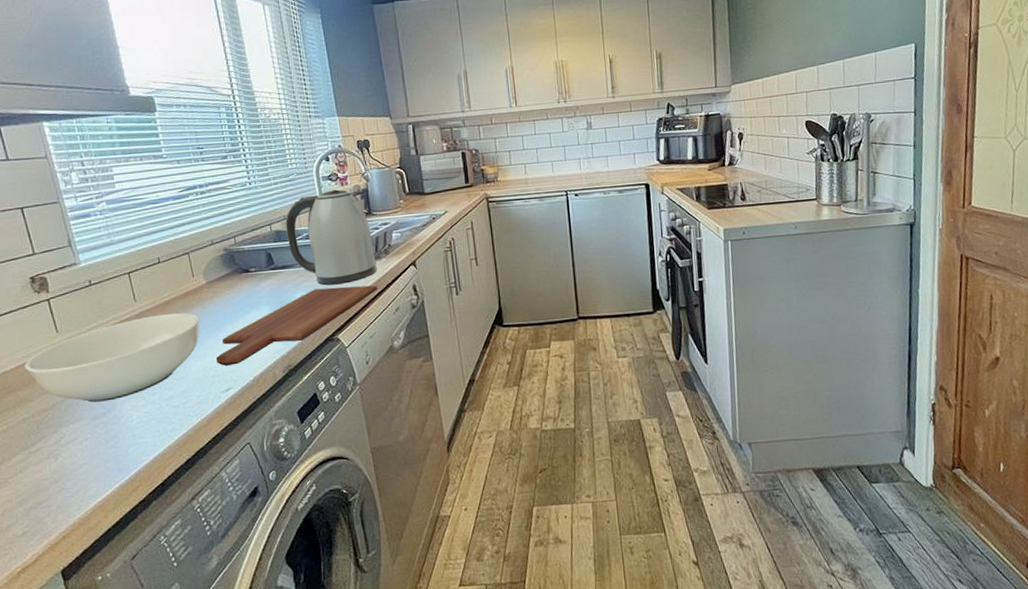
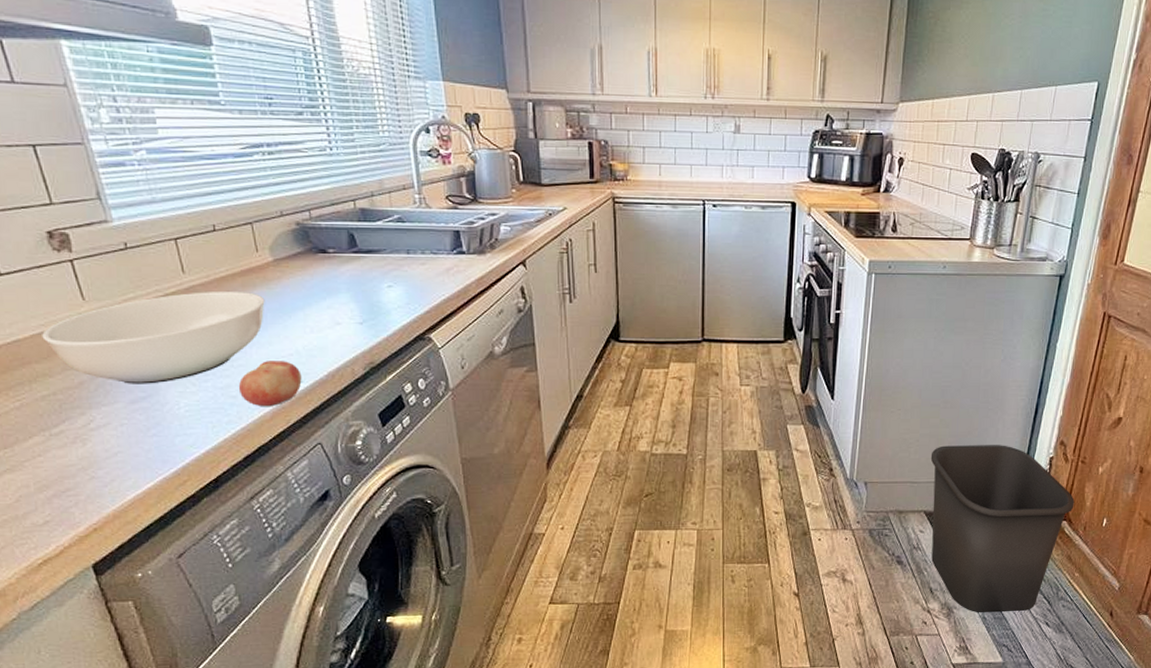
fruit: none [180,370,232,413] -> present [238,361,302,406]
cutting board: present [216,285,378,366] -> none [284,280,480,357]
kettle: present [285,189,377,286] -> none [373,168,480,278]
waste bin: none [810,395,966,573] -> present [930,445,1075,613]

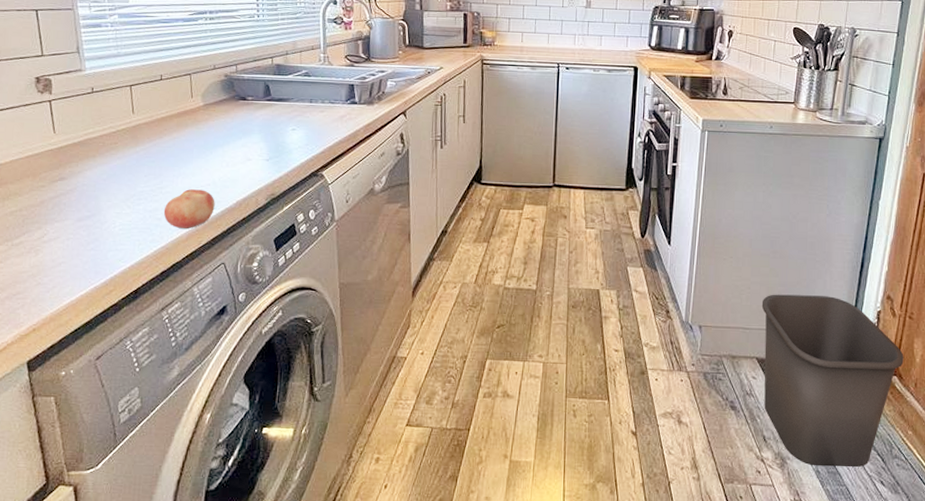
bowl: present [42,292,265,384] -> none [19,129,193,205]

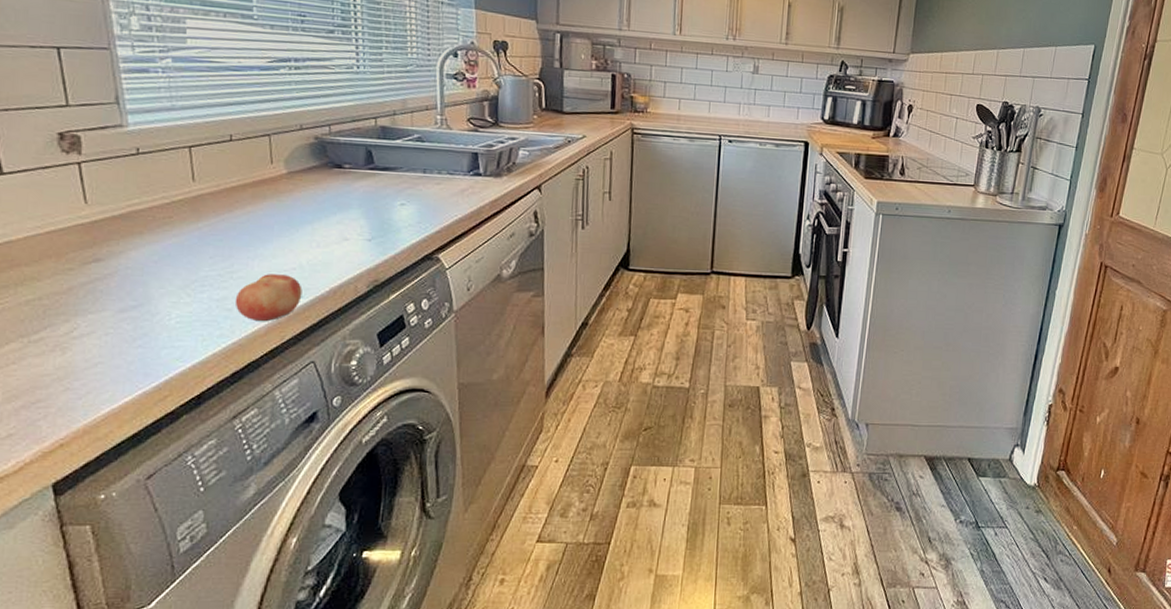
waste bin: present [761,294,904,467] -> none [930,389,1073,566]

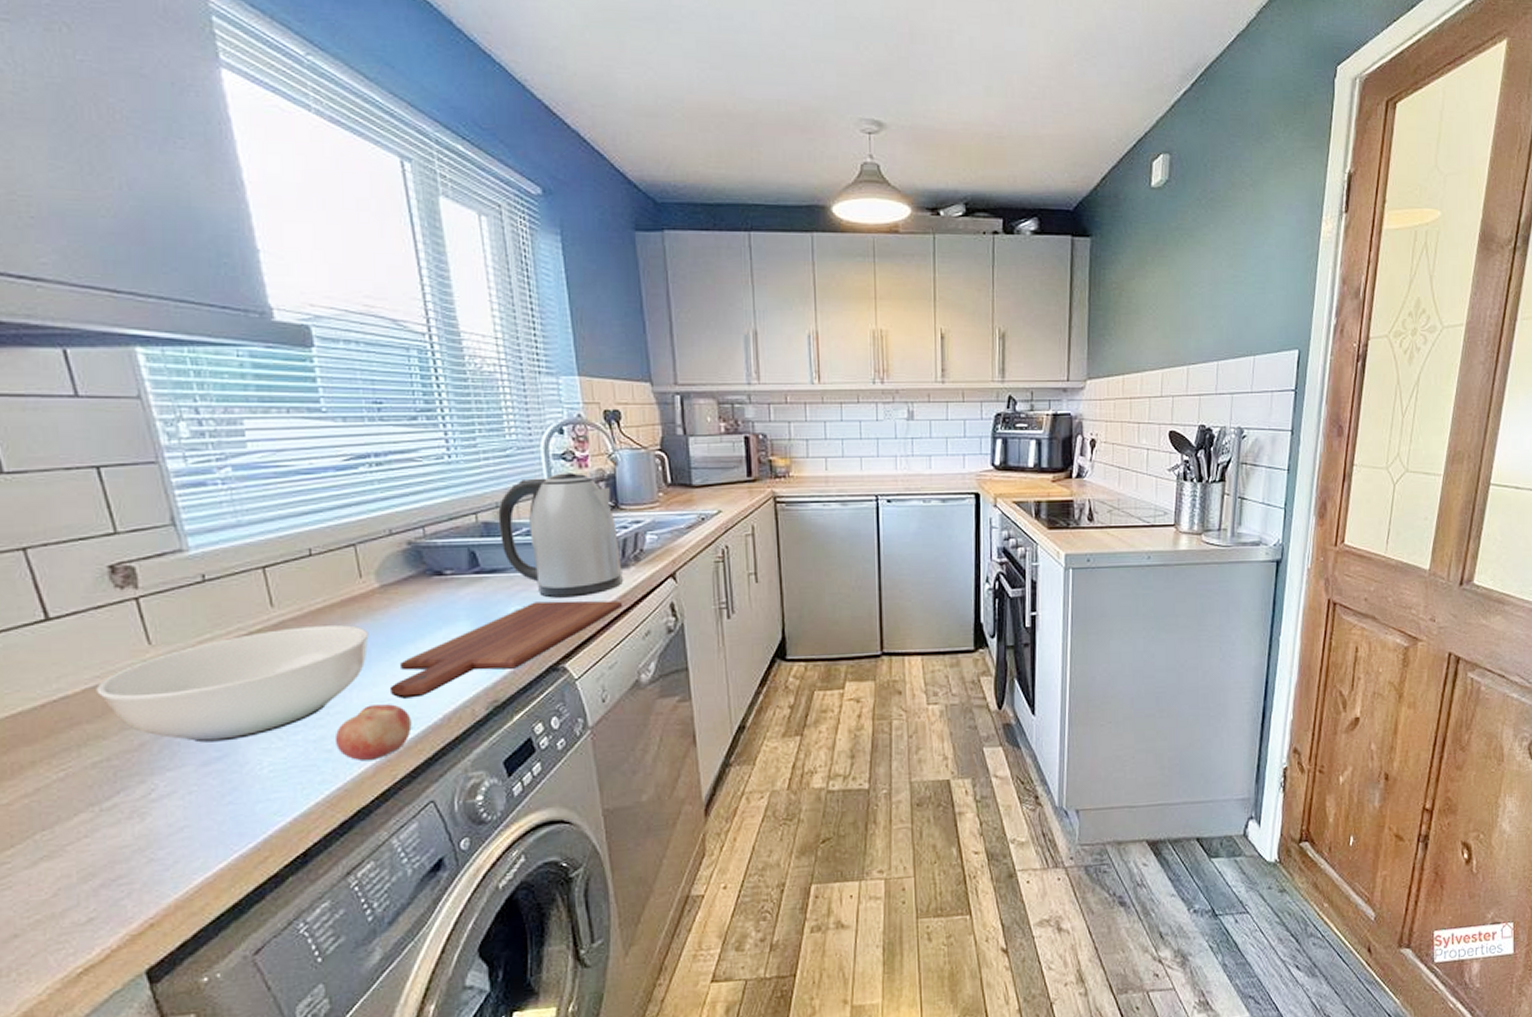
bowl: none [36,201,274,293] -> present [96,625,369,743]
cutting board: none [287,199,494,271] -> present [391,600,623,699]
kettle: none [394,90,496,199] -> present [498,473,623,598]

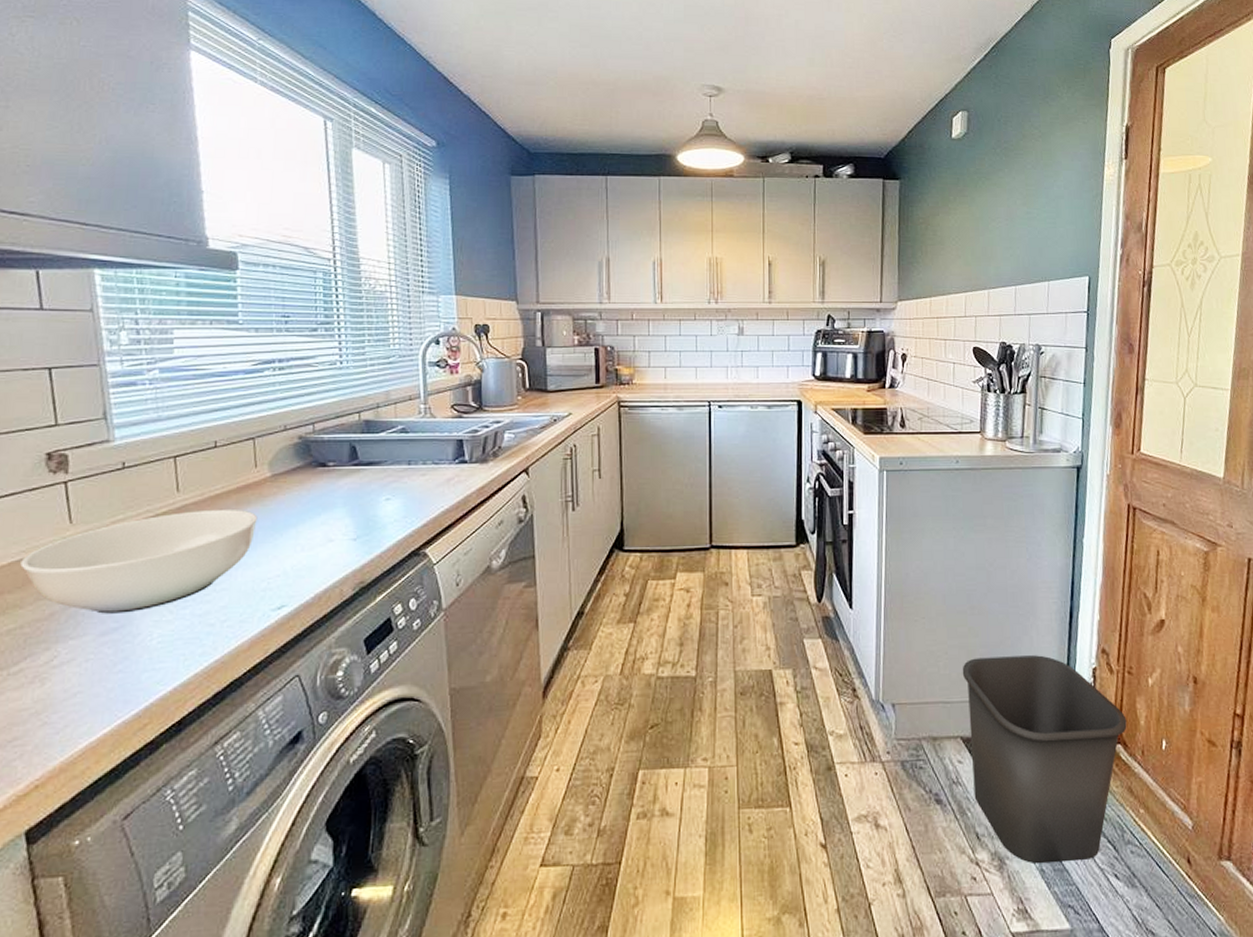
fruit: present [334,704,412,760] -> none [217,583,287,634]
cutting board: present [391,600,623,699] -> none [271,491,481,578]
kettle: present [498,473,623,598] -> none [377,378,482,489]
waste bin: none [1149,757,1315,959] -> present [962,655,1127,864]

